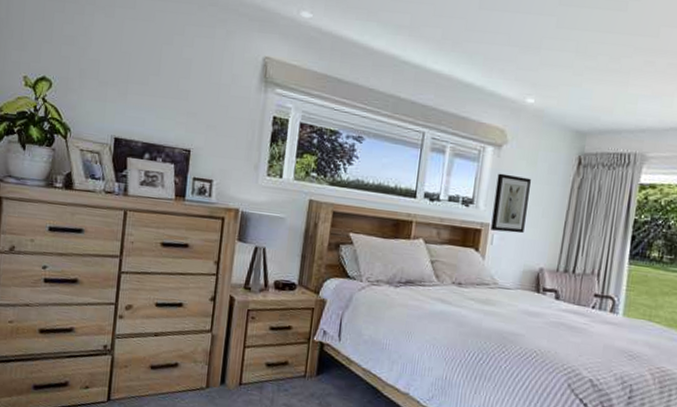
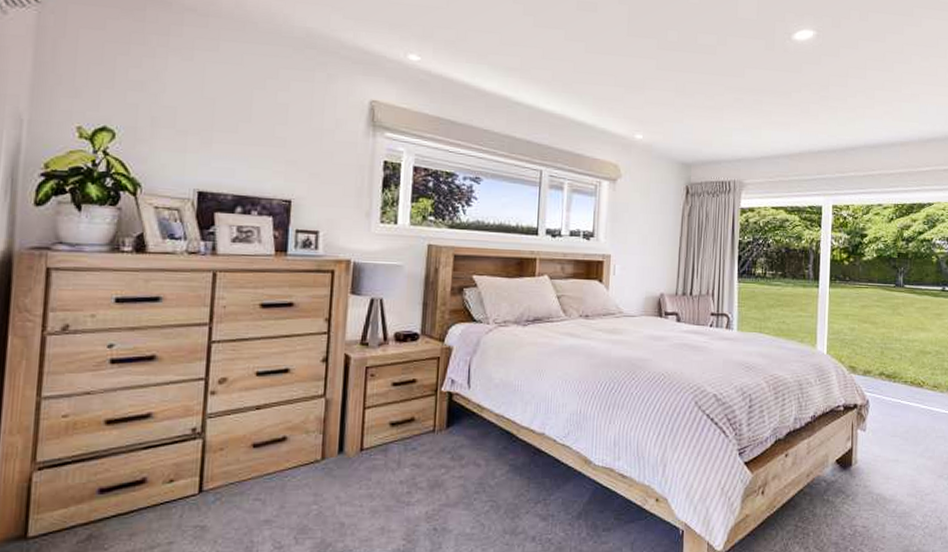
wall art: present [490,173,531,234] -> none [612,206,645,262]

